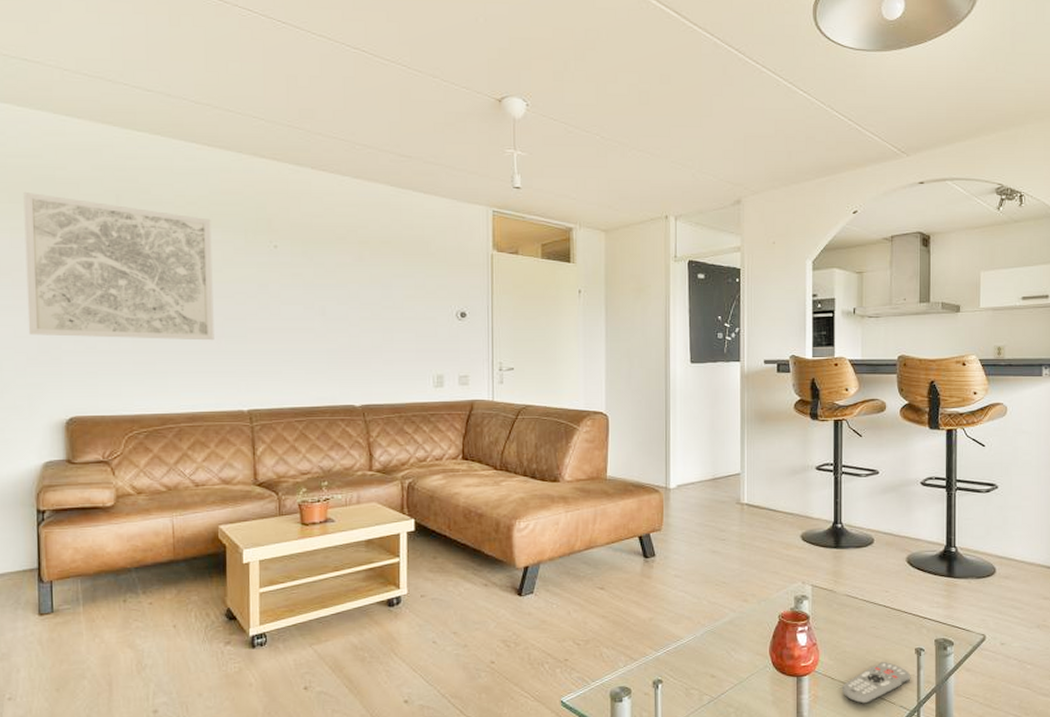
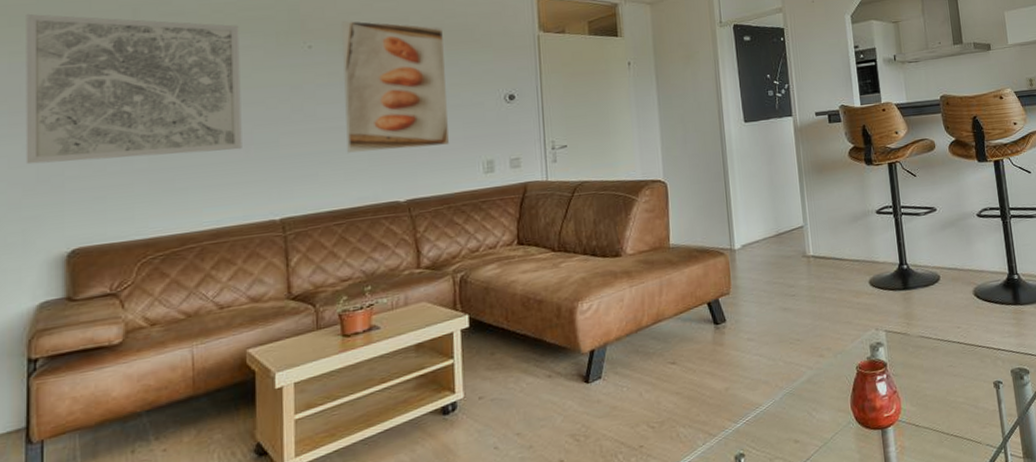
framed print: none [305,222,403,356] -> present [342,20,450,153]
remote control: present [841,661,911,704] -> none [927,399,994,449]

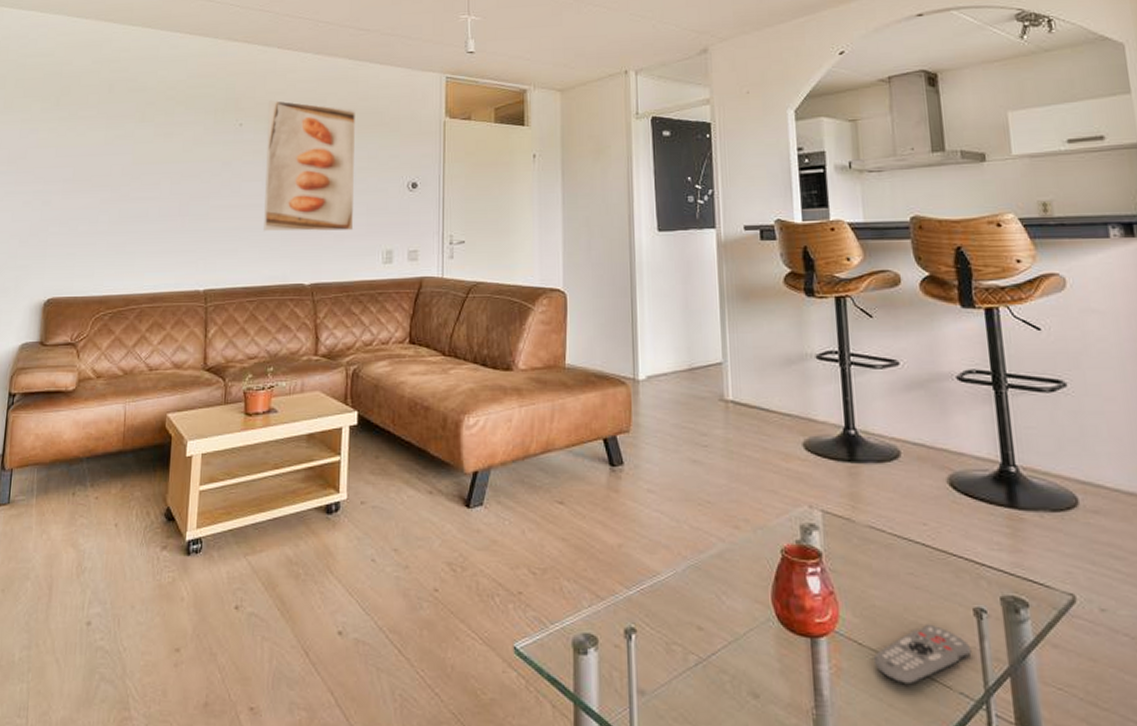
wall art: present [25,13,242,165] -> none [23,86,186,220]
remote control: none [927,399,994,449] -> present [873,623,972,685]

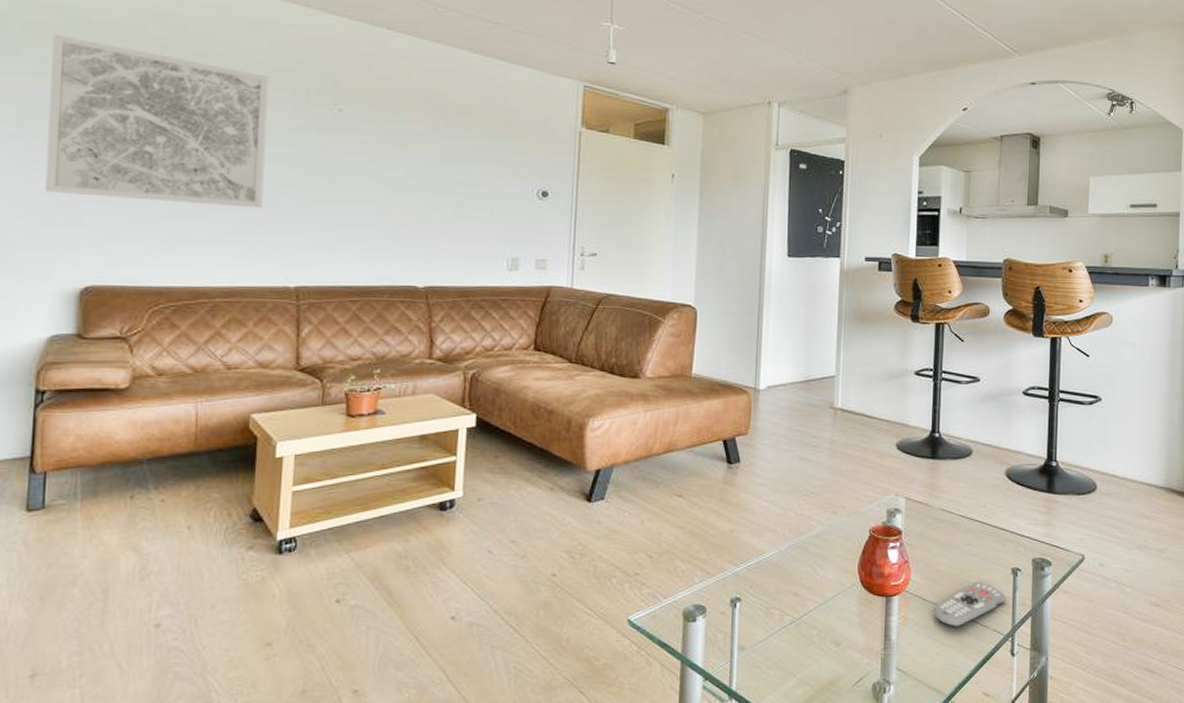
wall art: none [23,86,186,220] -> present [44,33,269,209]
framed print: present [264,99,356,232] -> none [369,86,481,236]

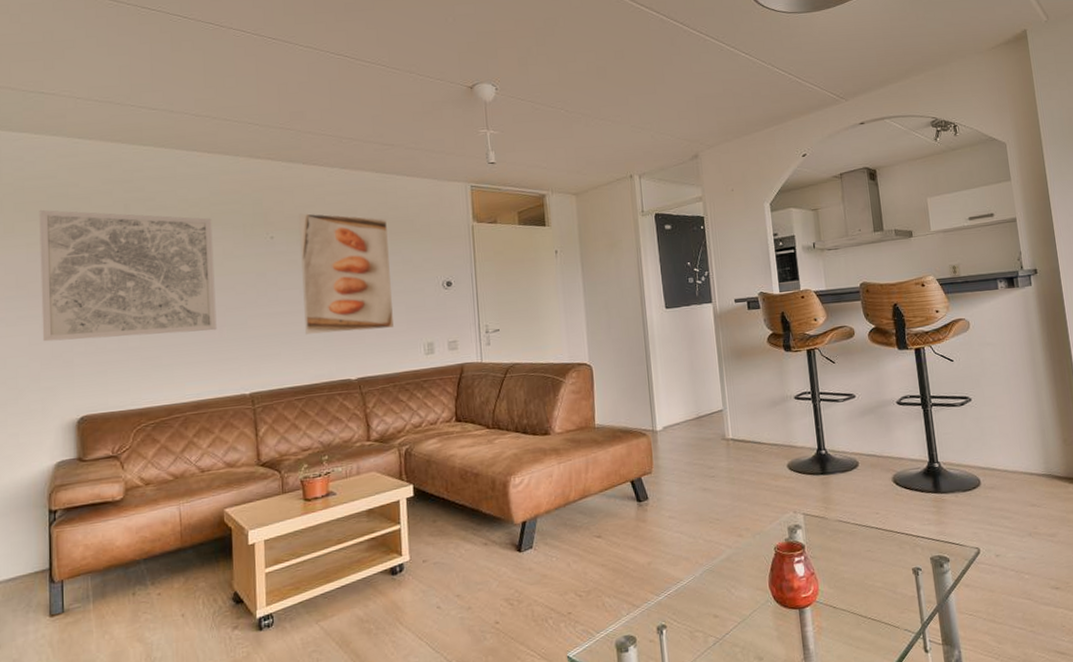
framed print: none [369,86,481,236] -> present [299,212,395,334]
remote control: present [933,581,1006,627] -> none [844,584,912,631]

